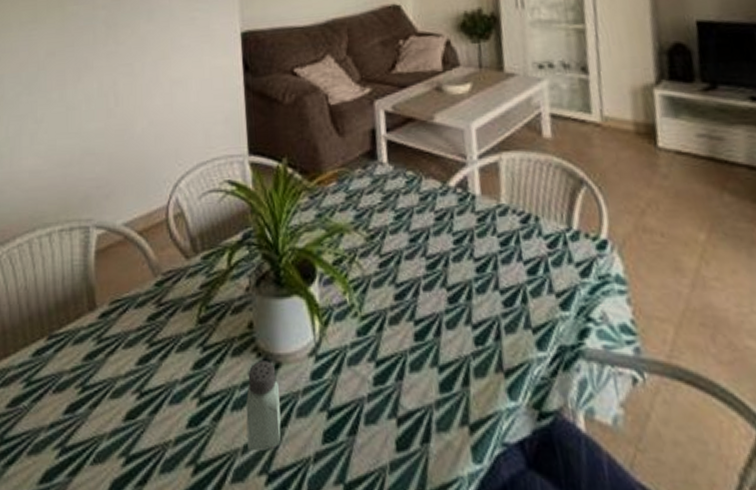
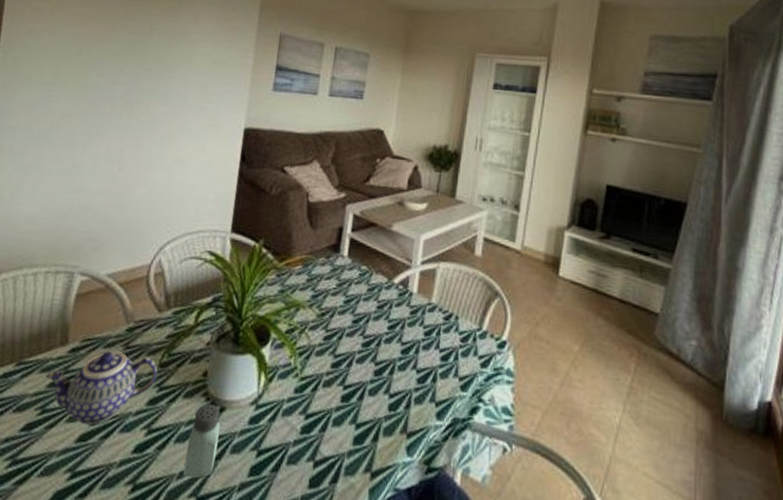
teapot: none [80,311,198,399] -> present [46,351,158,425]

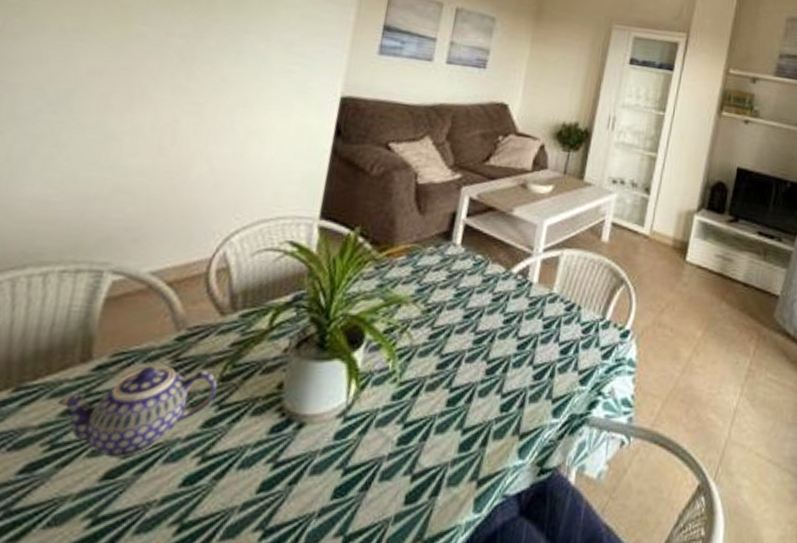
saltshaker: present [183,404,220,478] -> none [247,421,298,509]

